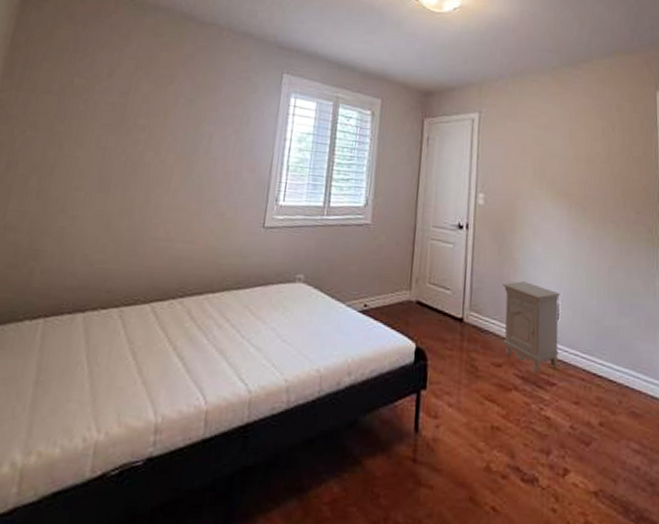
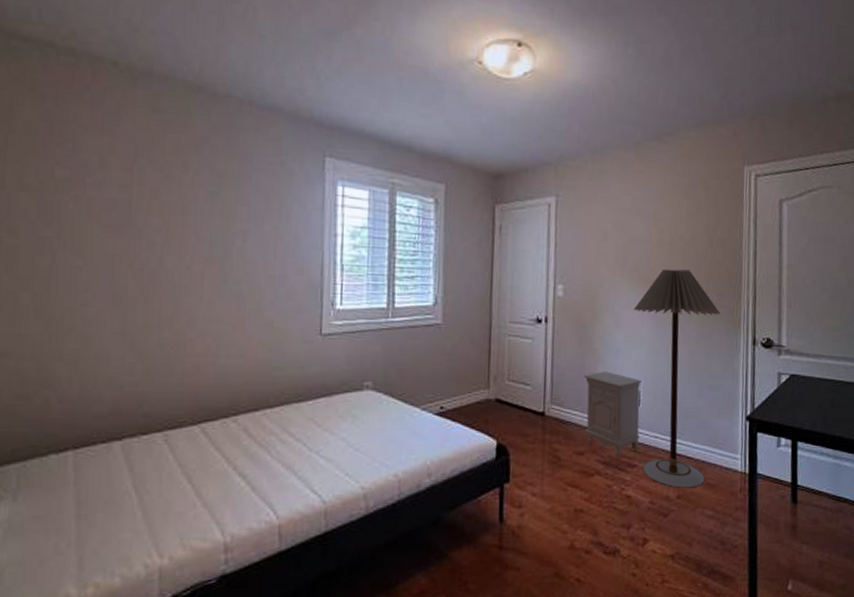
floor lamp: none [552,183,639,416] -> present [634,268,721,488]

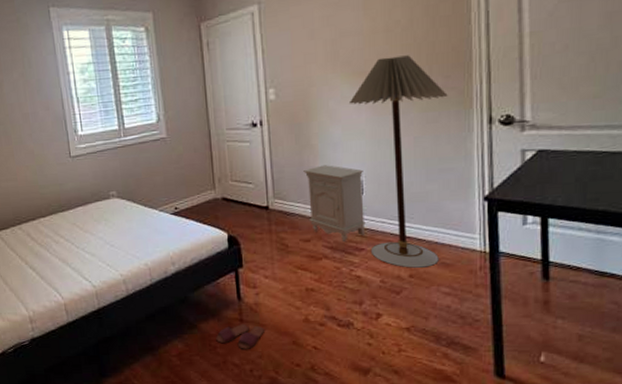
slippers: none [468,552,525,584] -> present [216,324,264,349]

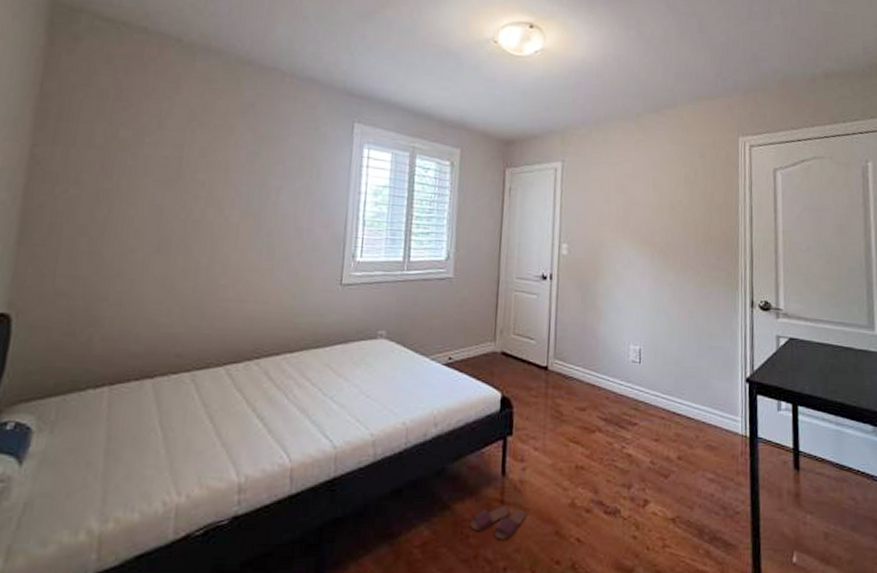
nightstand: present [303,165,366,243] -> none [586,328,642,415]
floor lamp: present [350,55,448,268] -> none [635,231,719,449]

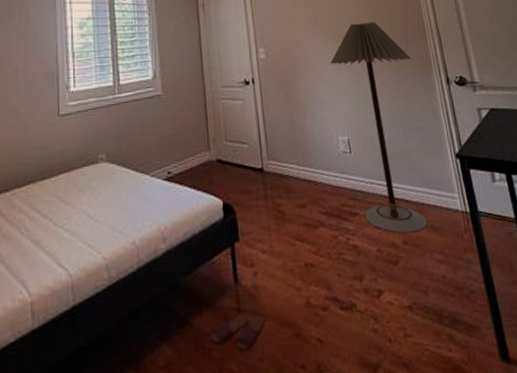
floor lamp: none [635,231,719,449] -> present [331,22,428,233]

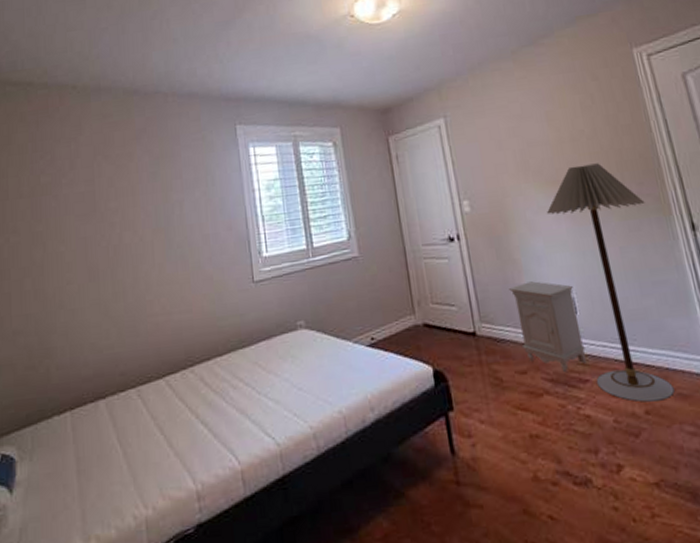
slippers: present [211,315,264,350] -> none [429,488,487,525]
nightstand: none [295,123,356,207] -> present [509,281,586,373]

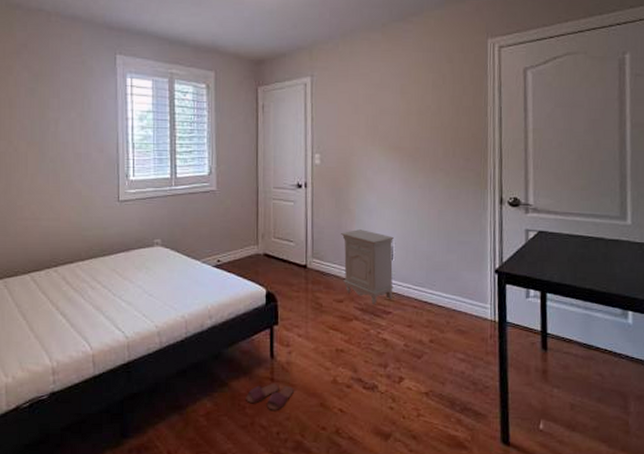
slippers: none [429,488,487,525] -> present [246,384,294,410]
floor lamp: present [547,163,675,402] -> none [385,137,467,333]

